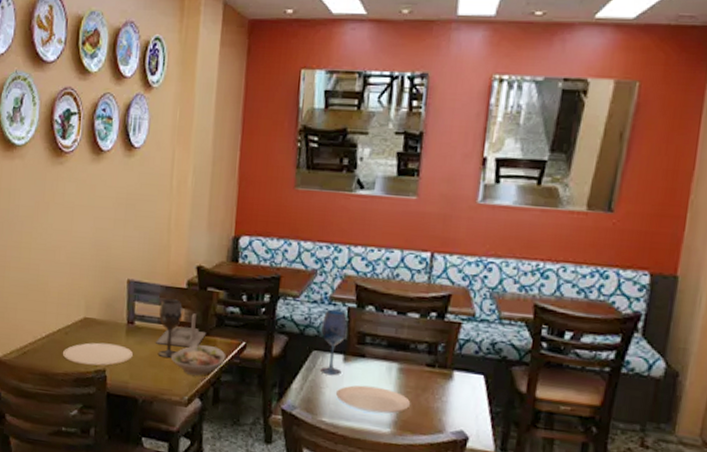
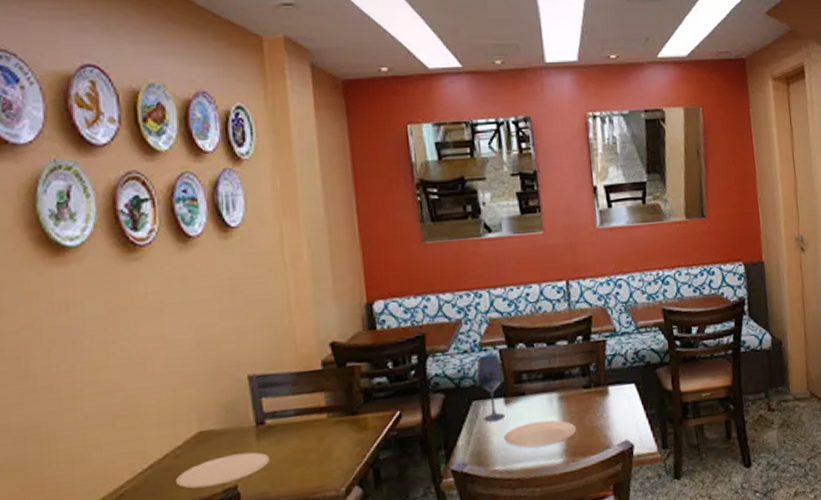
napkin holder: present [156,313,207,348] -> none [295,394,355,439]
wine glass: present [159,298,183,358] -> none [293,384,323,452]
salad: present [171,345,226,376] -> none [317,424,381,463]

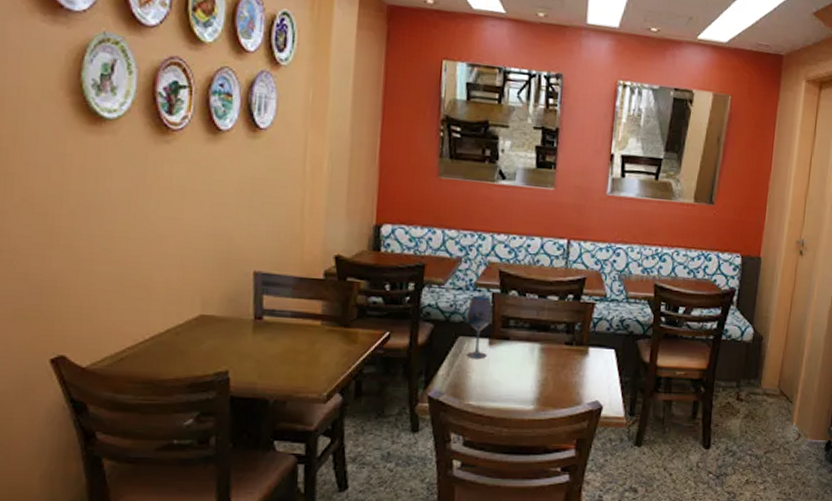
plate: present [176,452,269,489] -> none [173,341,262,368]
plate: present [503,420,577,450] -> none [481,366,552,393]

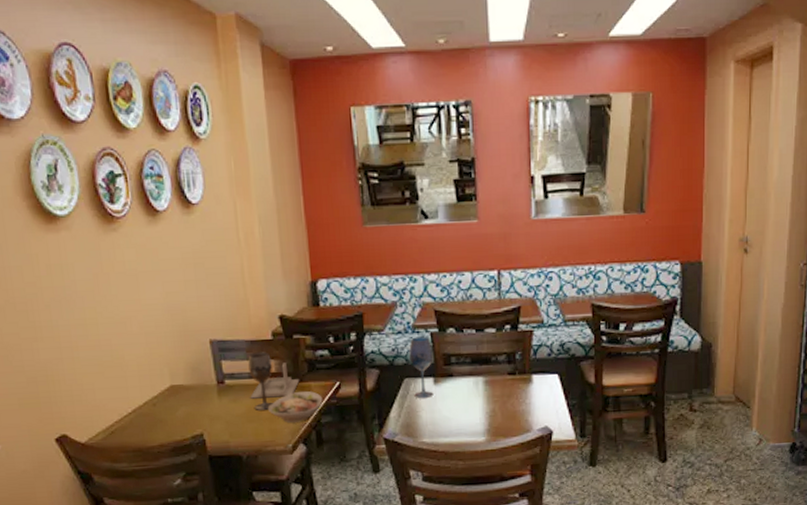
napkin holder: none [289,305,347,341] -> present [250,362,300,399]
wine glass: none [292,290,320,353] -> present [248,352,274,410]
salad: none [307,338,369,370] -> present [268,391,323,423]

